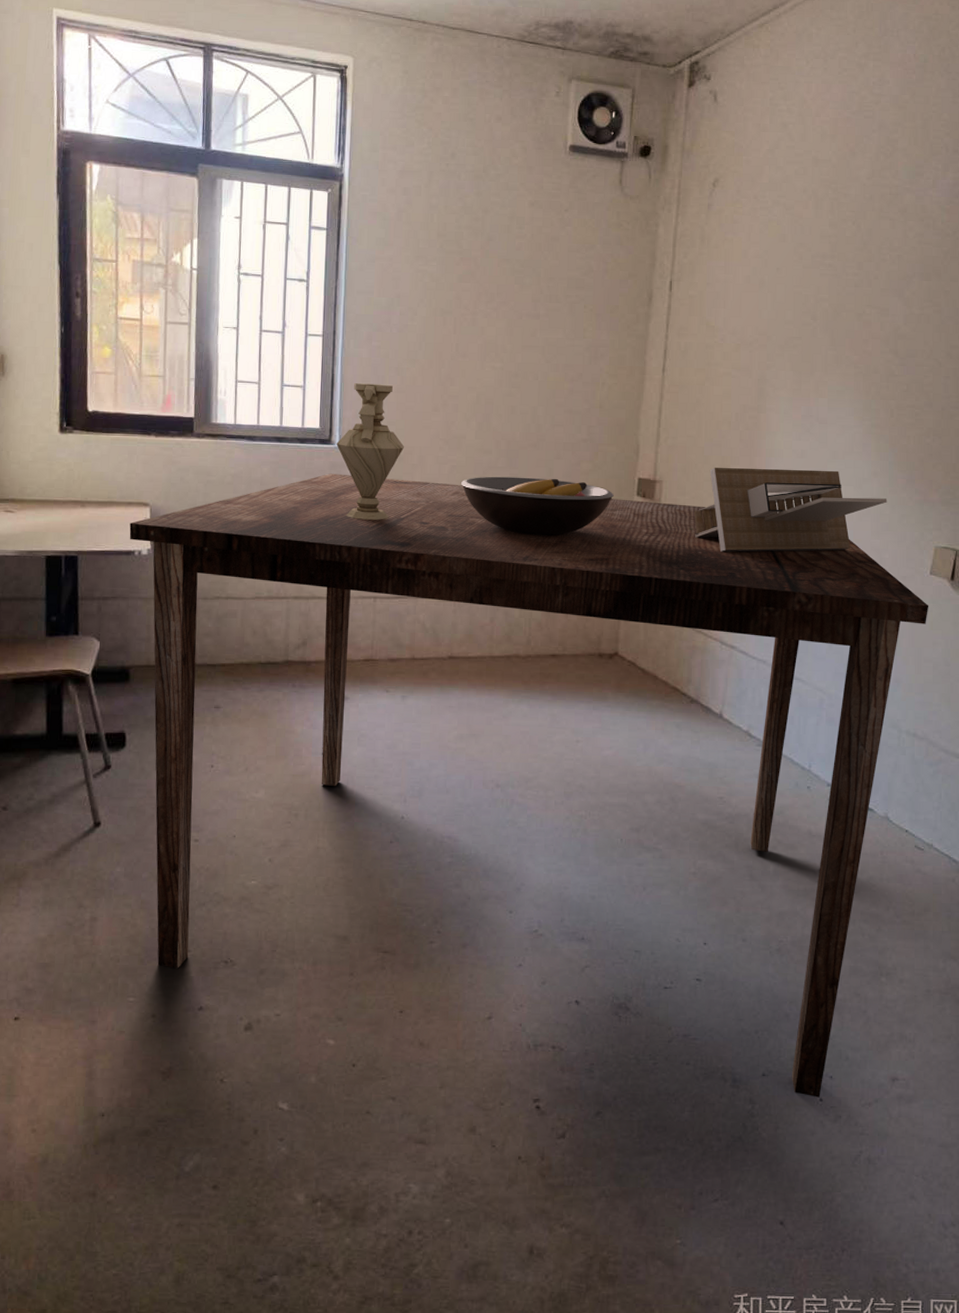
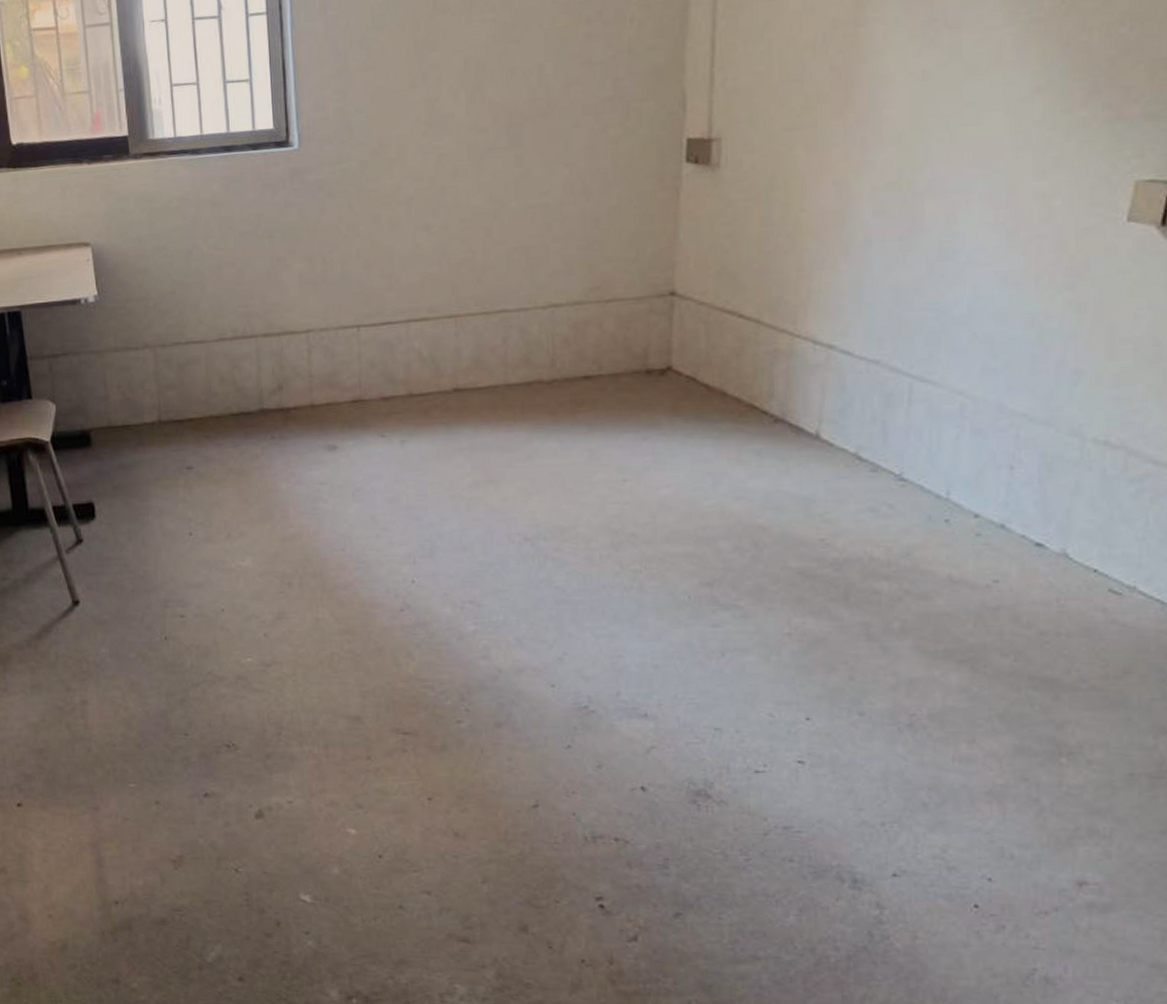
dining table: present [129,473,929,1098] -> none [71,165,1127,904]
vase: present [336,383,405,520] -> none [295,62,379,234]
fruit bowl: present [461,476,614,535] -> none [453,153,655,229]
architectural model: present [693,468,887,552] -> none [766,92,1058,223]

